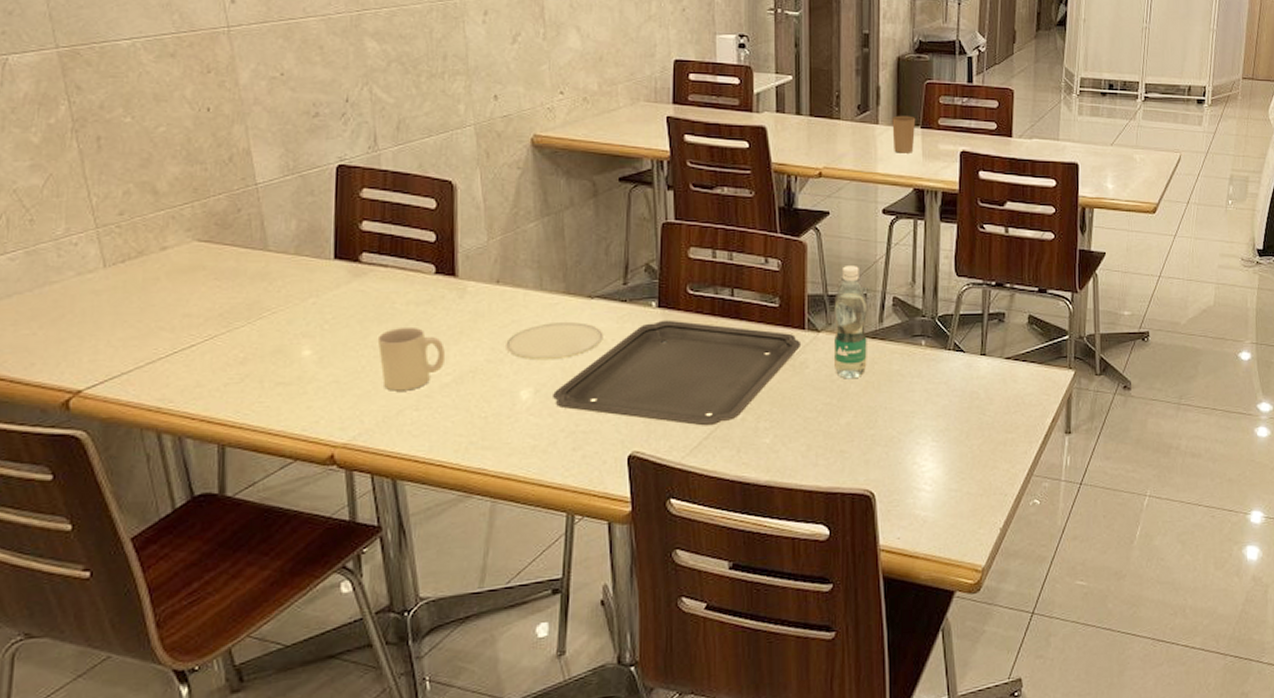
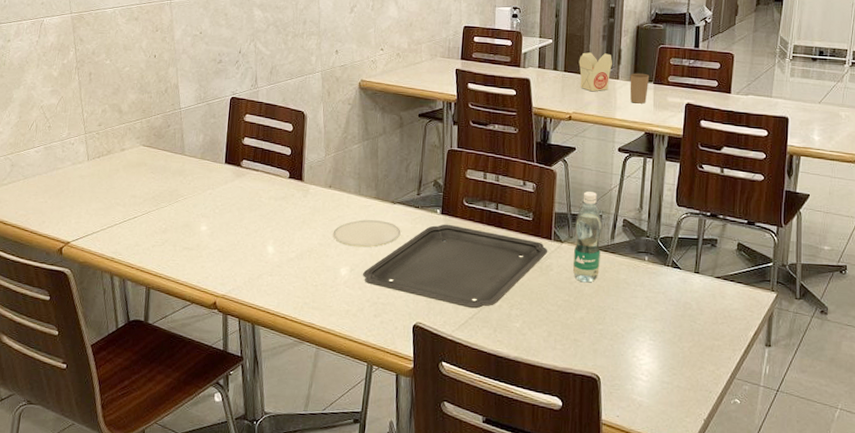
cup: present [377,326,445,391] -> none [248,215,292,261]
takeout container: none [827,91,869,141] -> present [578,52,612,92]

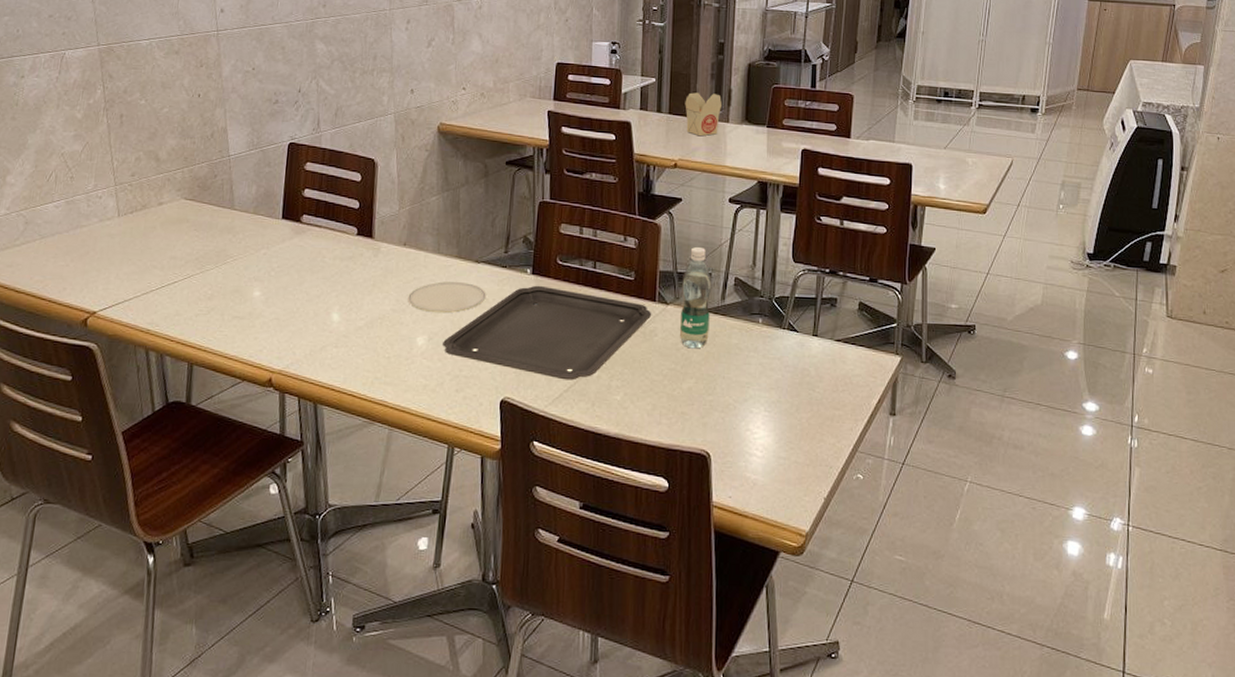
cup: present [630,73,650,104] -> none [741,115,763,150]

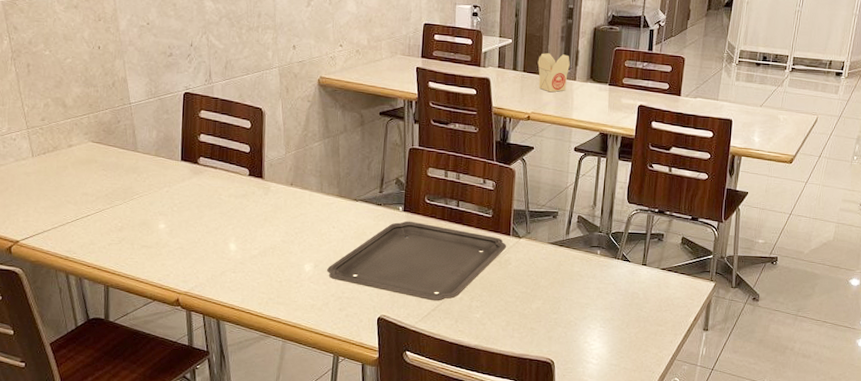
plate: present [408,281,486,314] -> none [296,216,364,245]
bottle: present [679,246,711,349] -> none [530,189,558,276]

